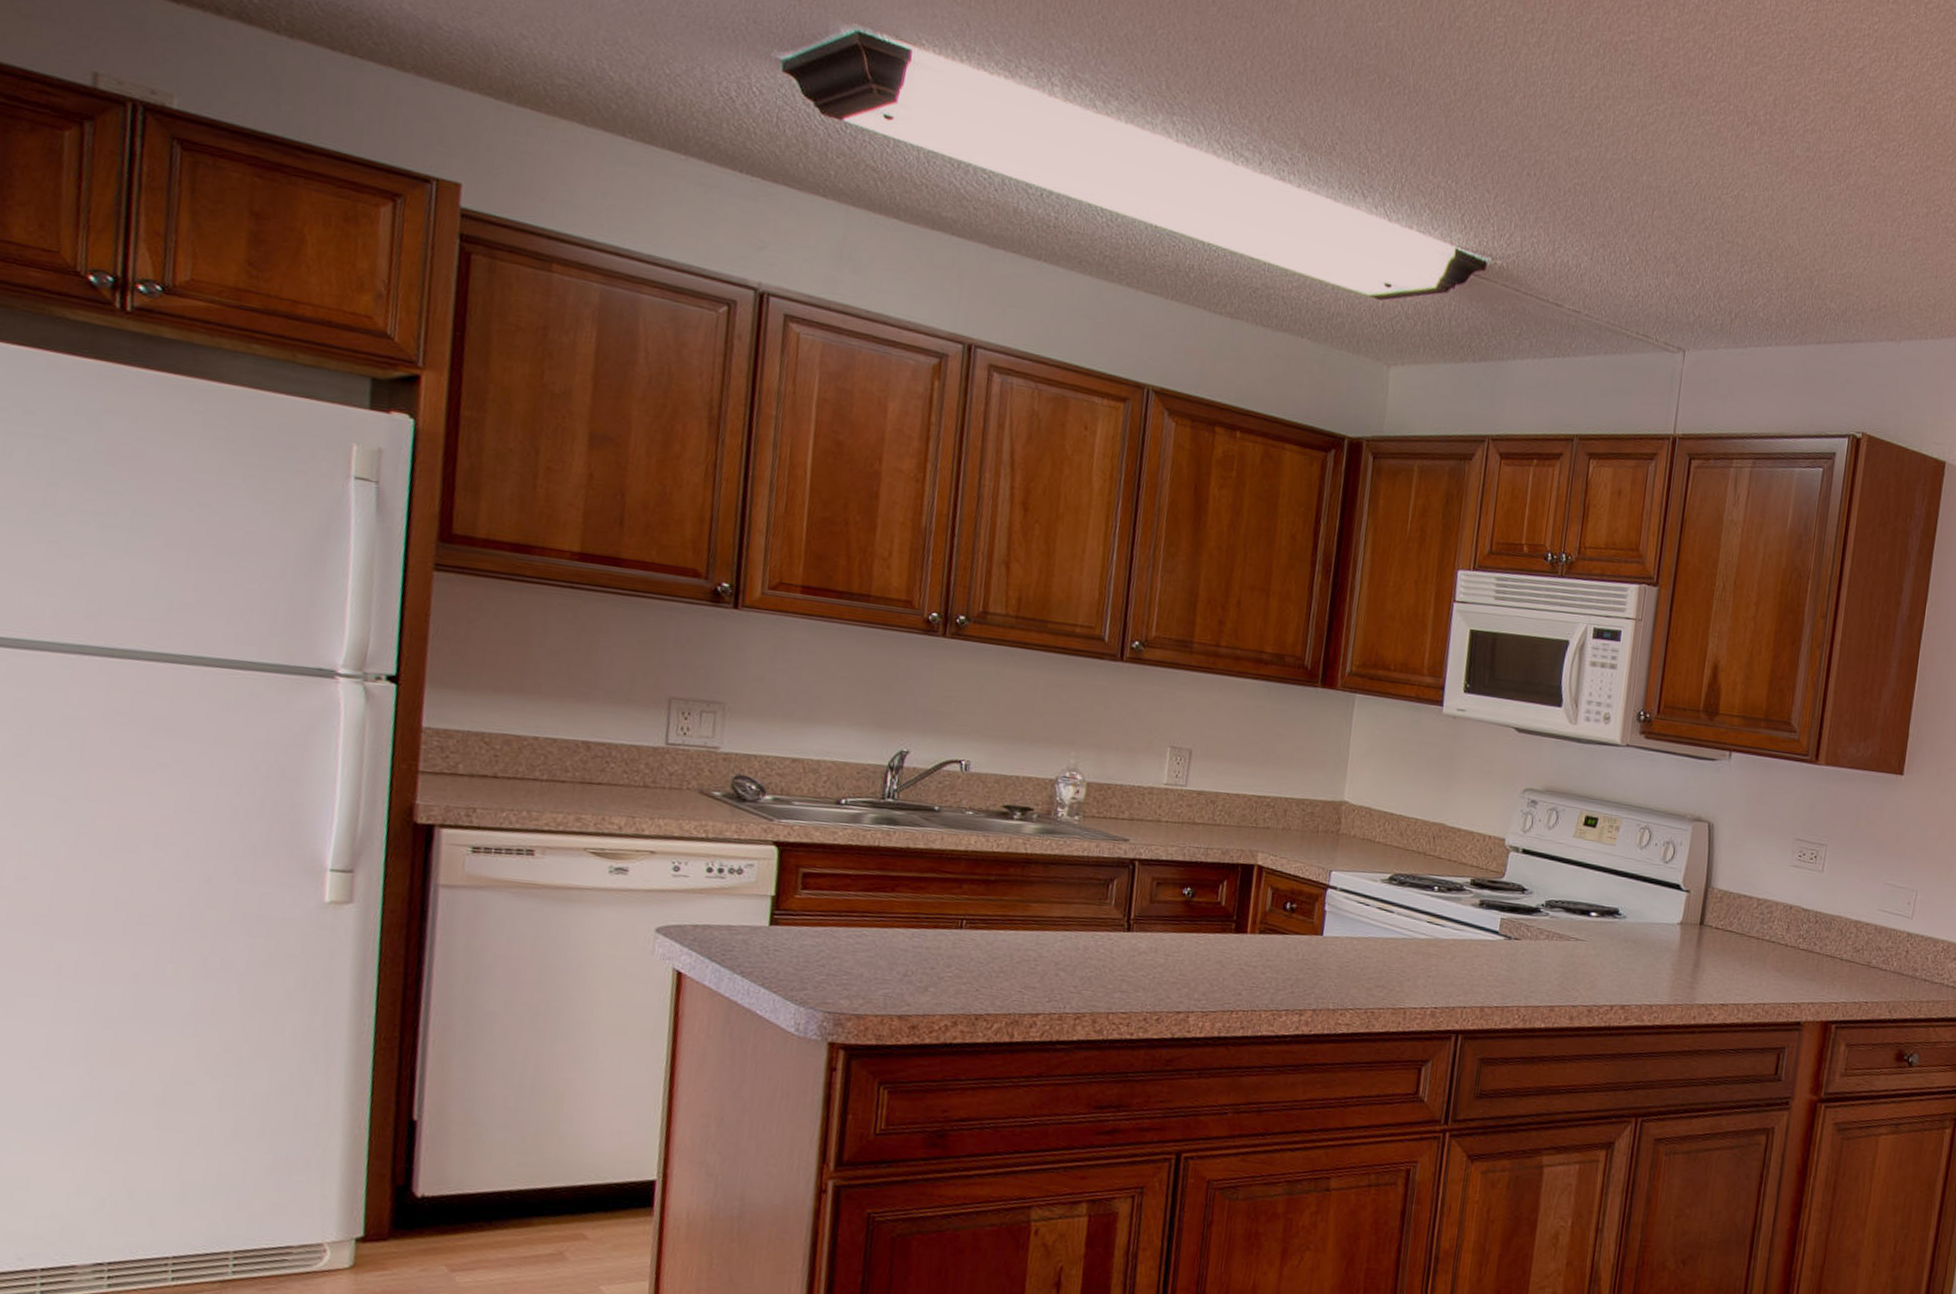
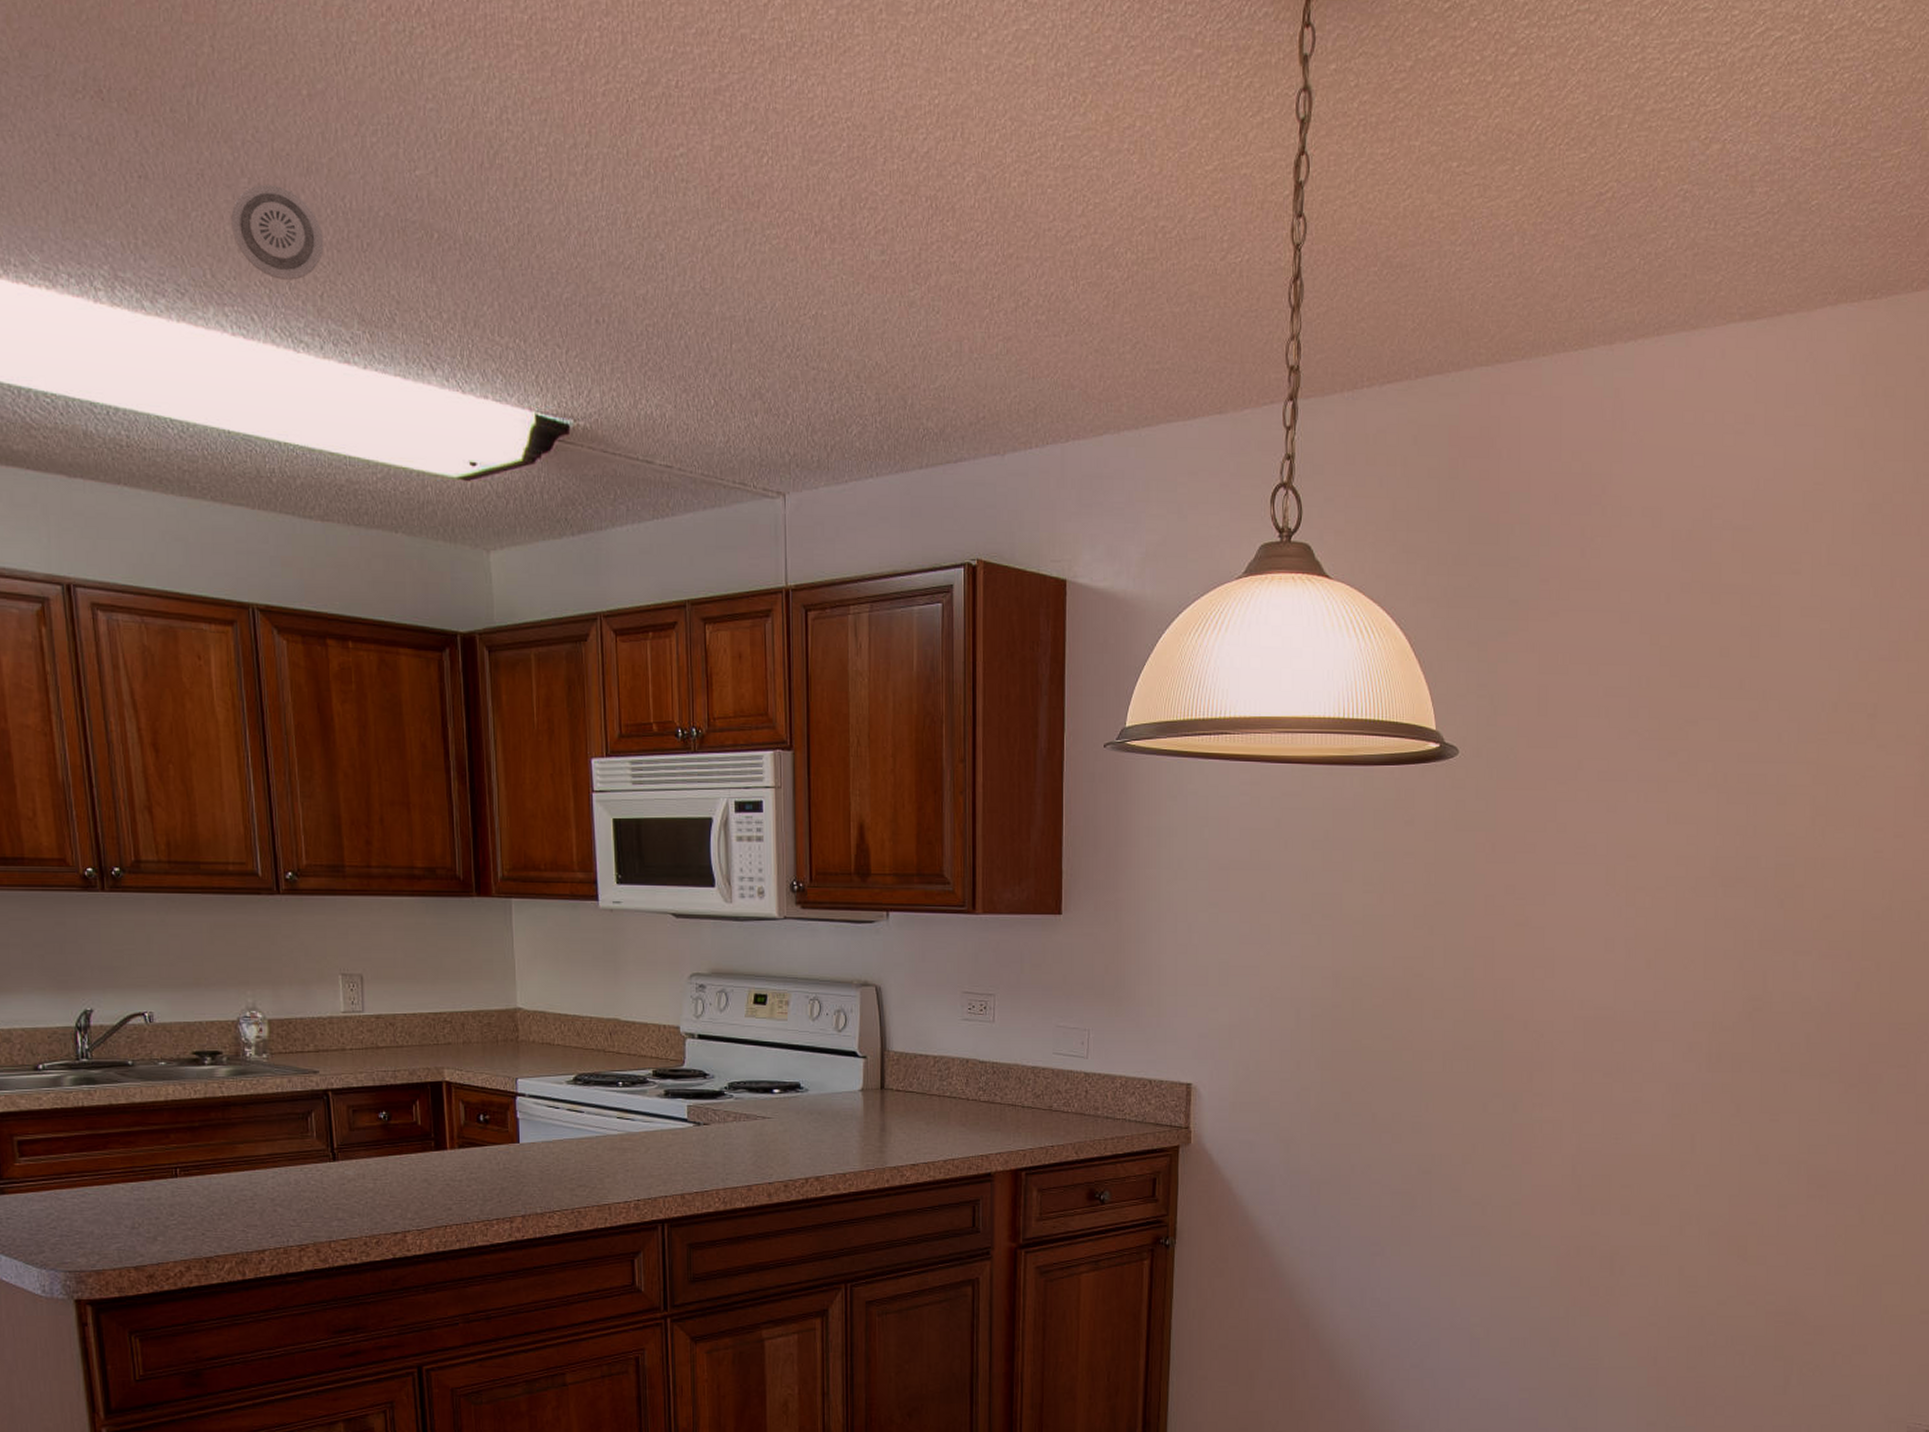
smoke detector: none [1193,14,1281,101] -> present [231,184,324,280]

